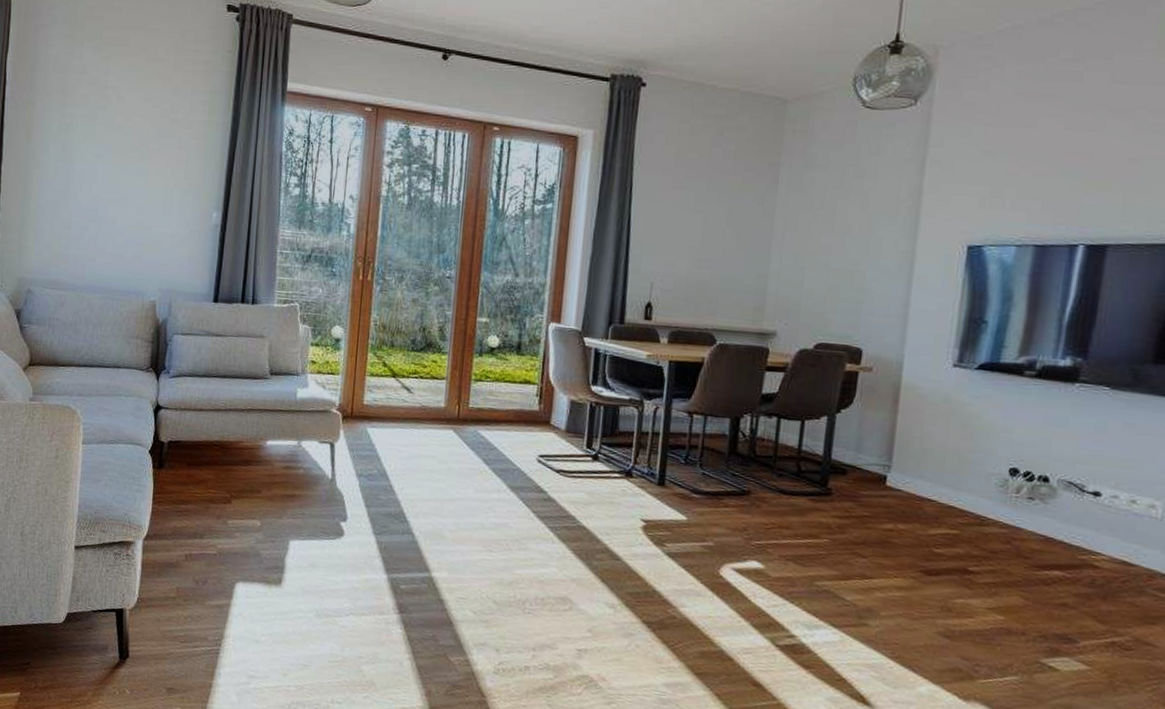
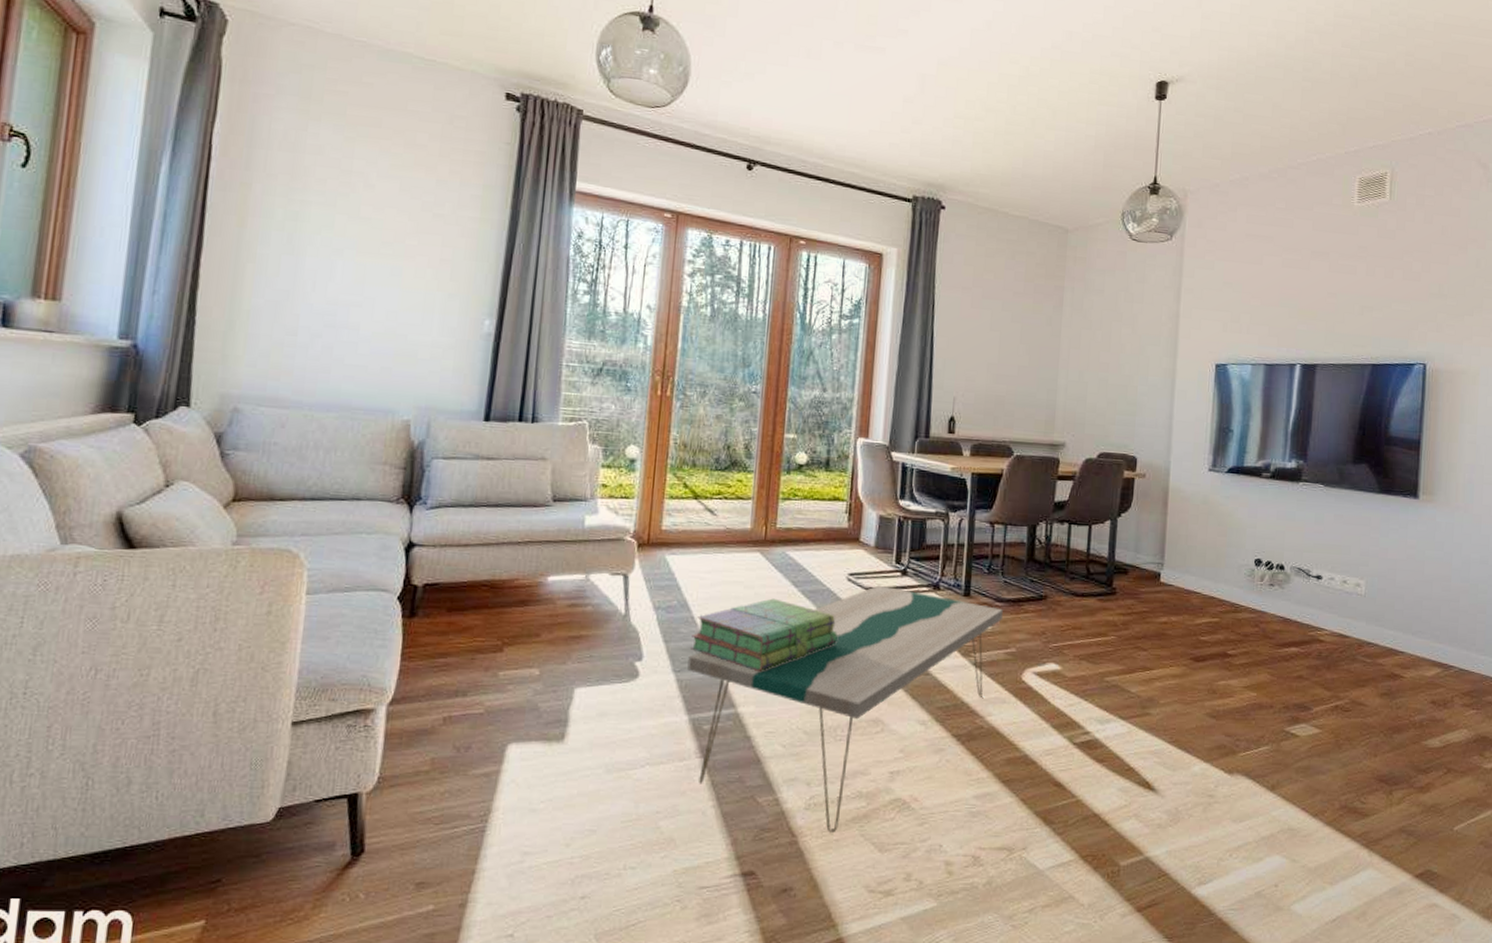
coffee table: none [386,468,700,699] -> present [687,585,1003,833]
stack of books: none [389,474,527,542] -> present [690,598,838,673]

